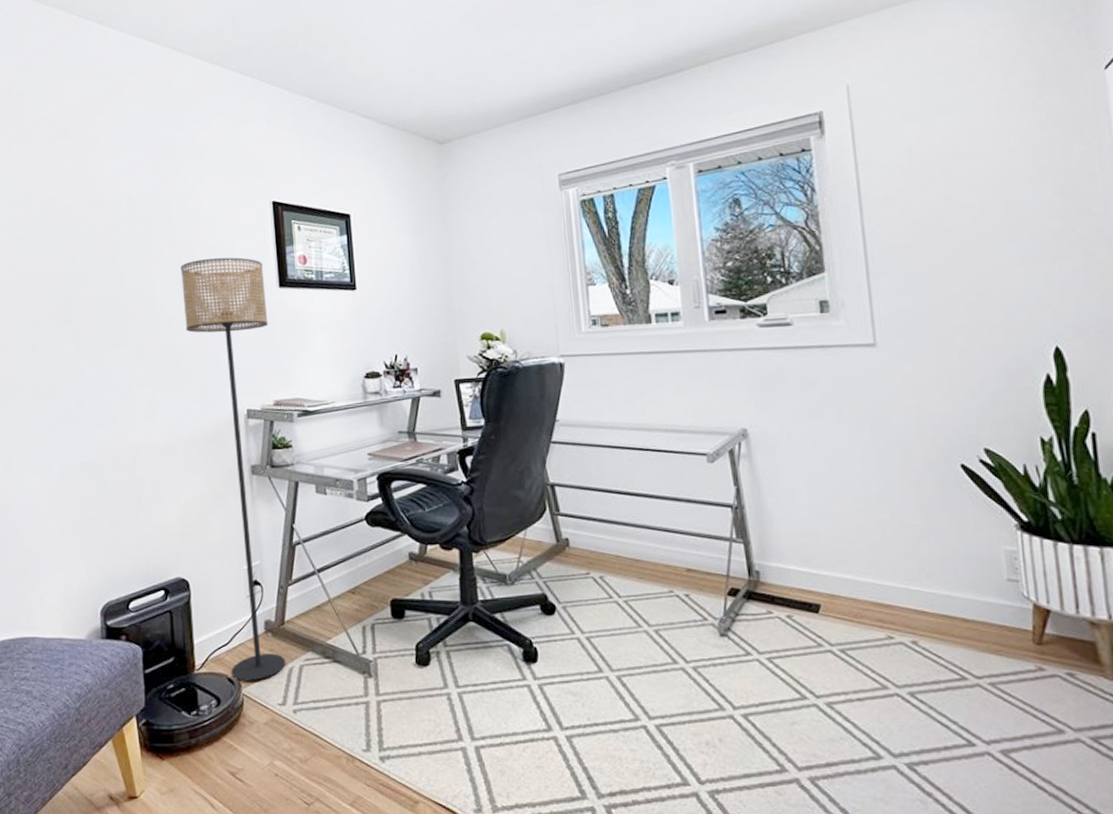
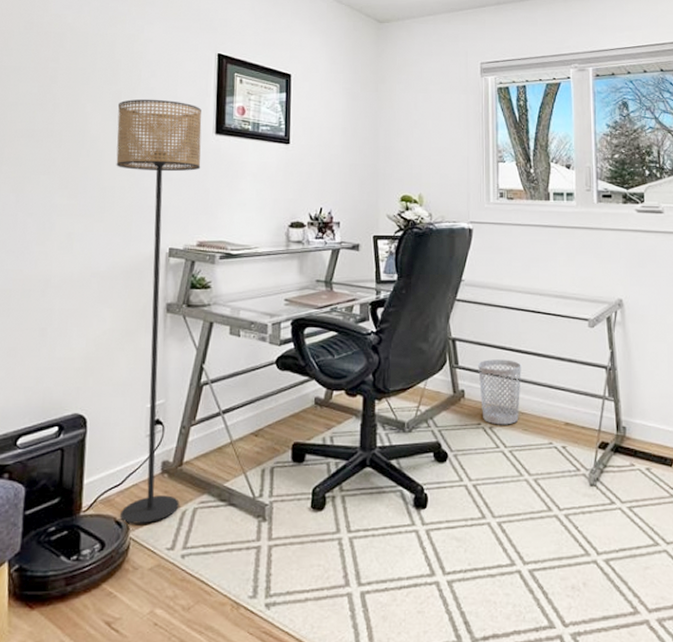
wastebasket: none [582,503,633,574] -> present [478,359,521,425]

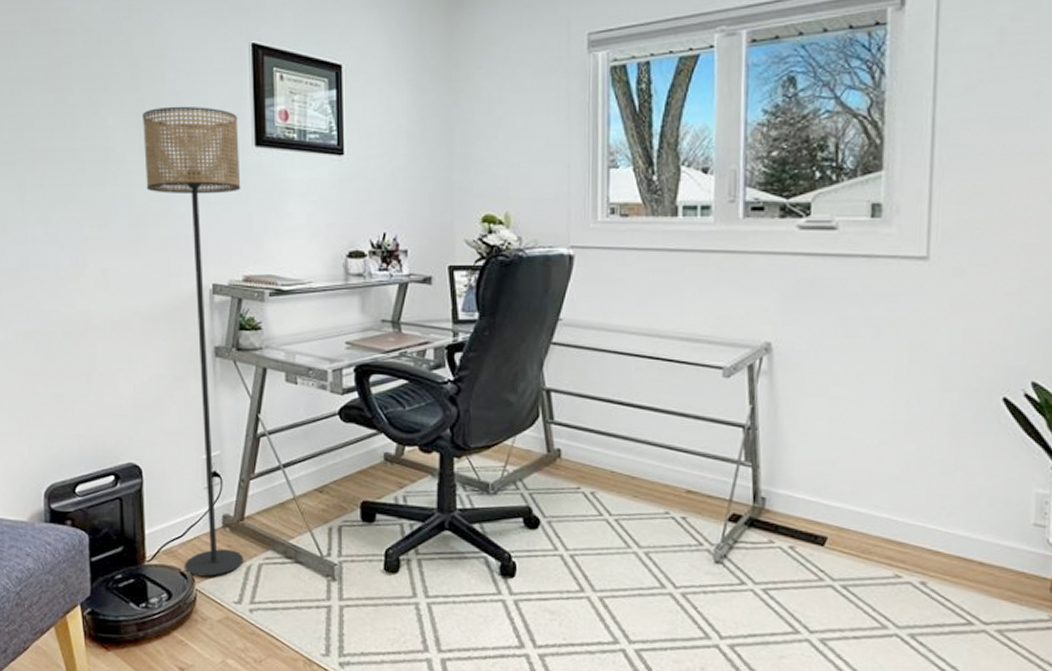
wastebasket: present [478,359,521,425] -> none [578,414,633,491]

